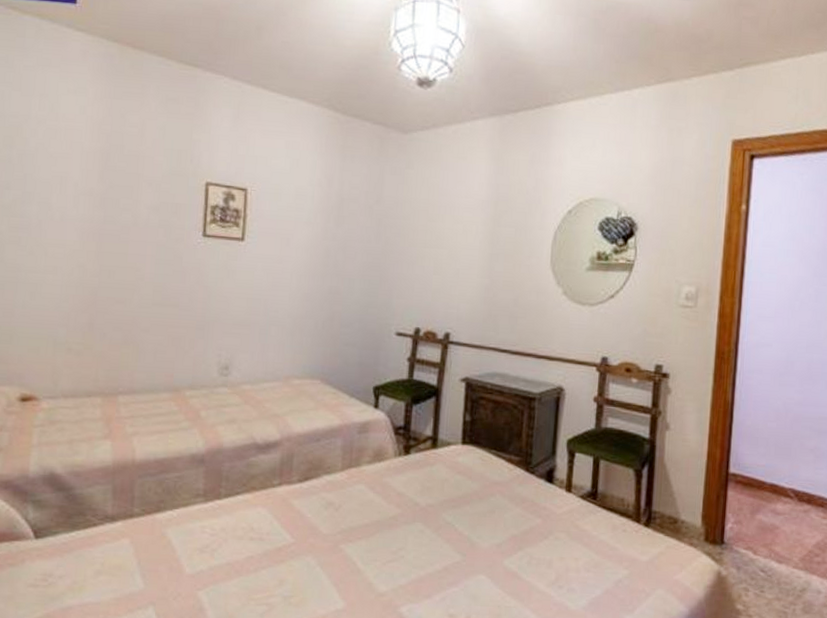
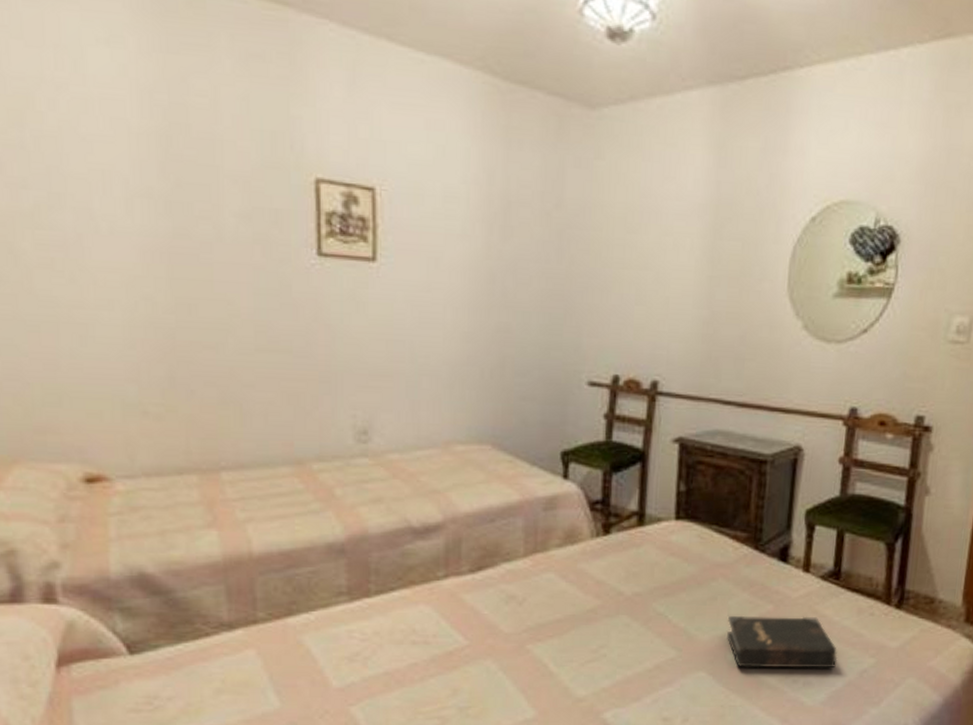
hardback book: none [503,526,596,577] -> present [727,615,838,669]

